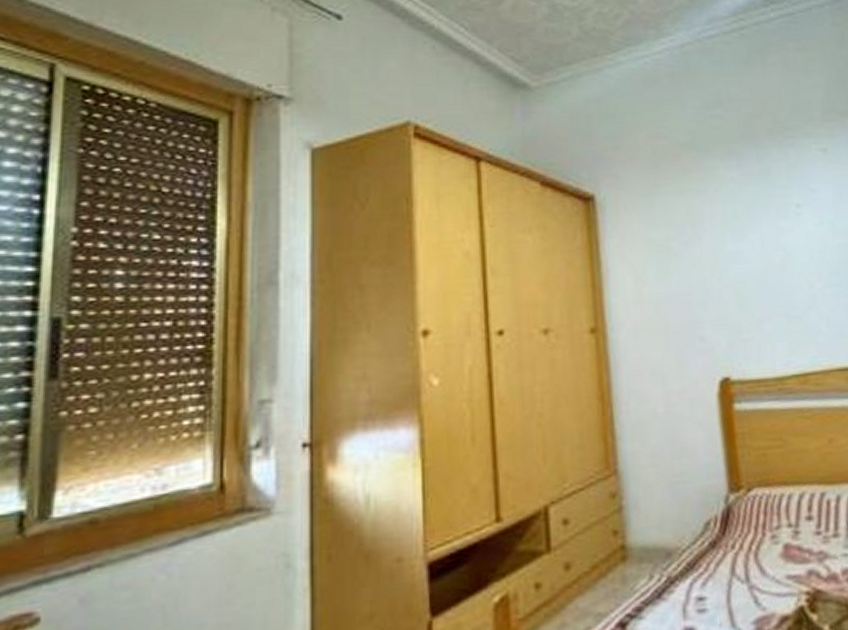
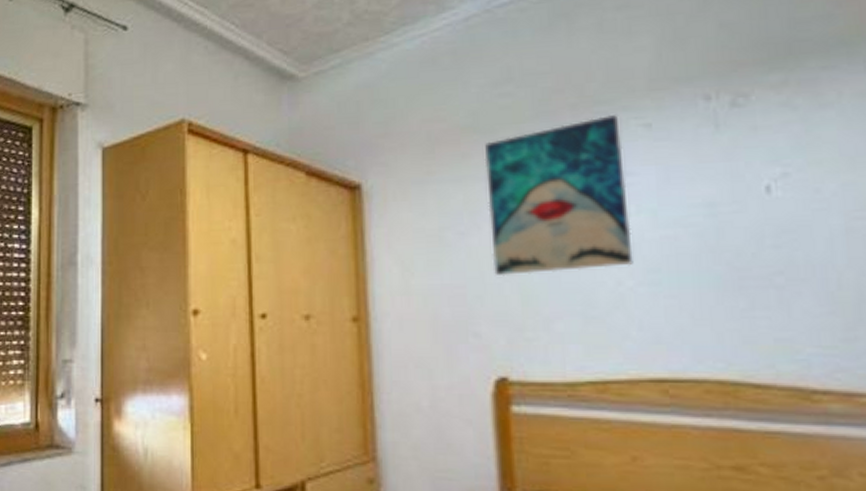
wall art: none [702,140,821,283] -> present [484,115,634,276]

